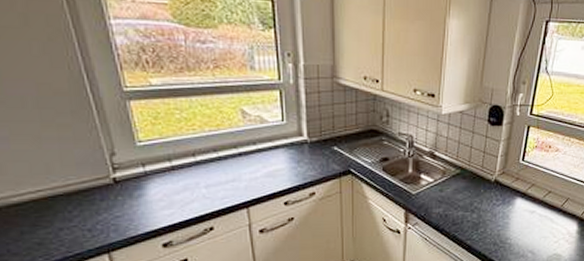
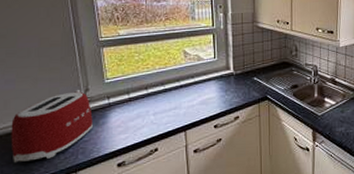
toaster: none [11,154,125,241] -> present [11,90,93,163]

